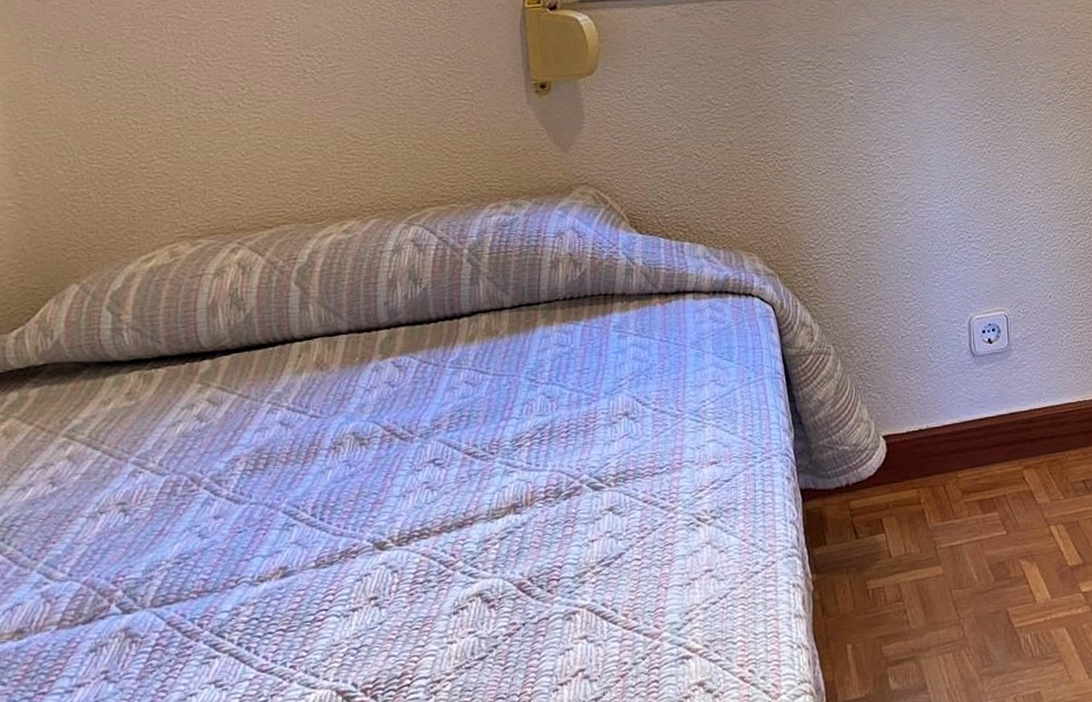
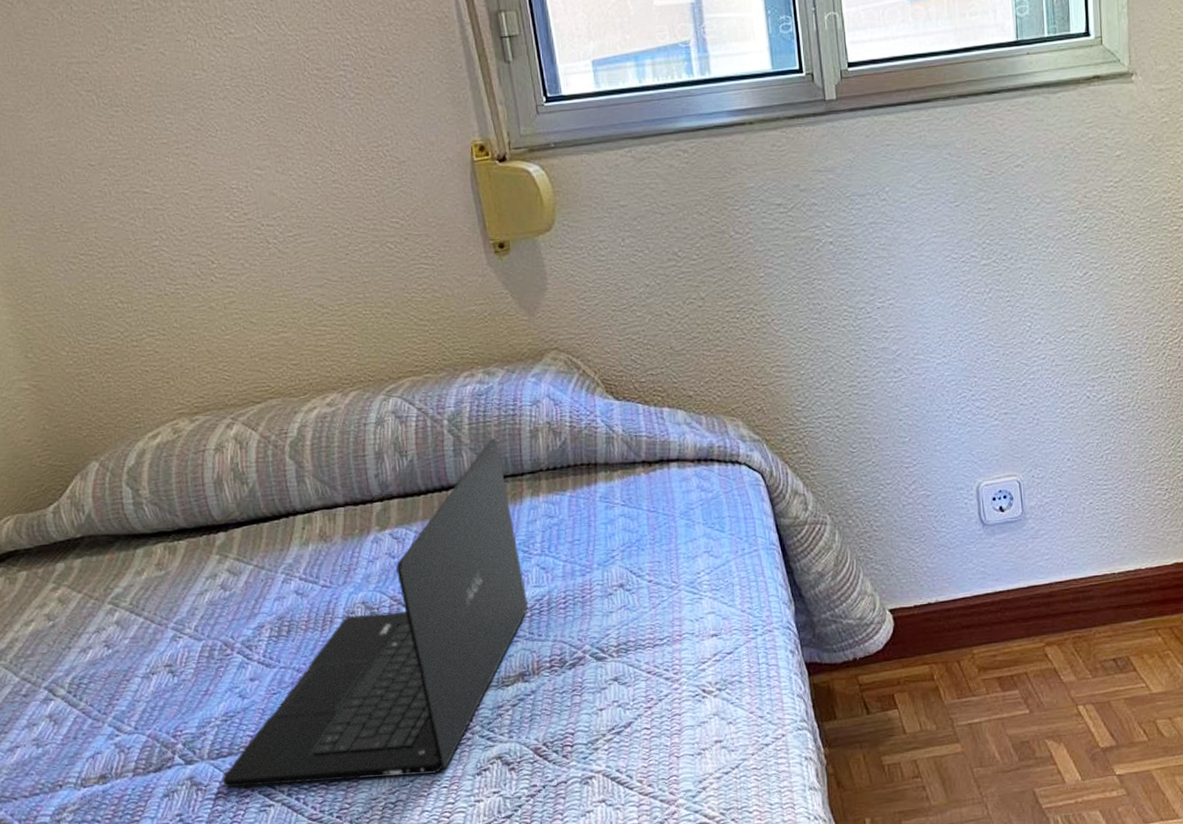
laptop: none [163,267,530,639] -> present [222,437,529,788]

